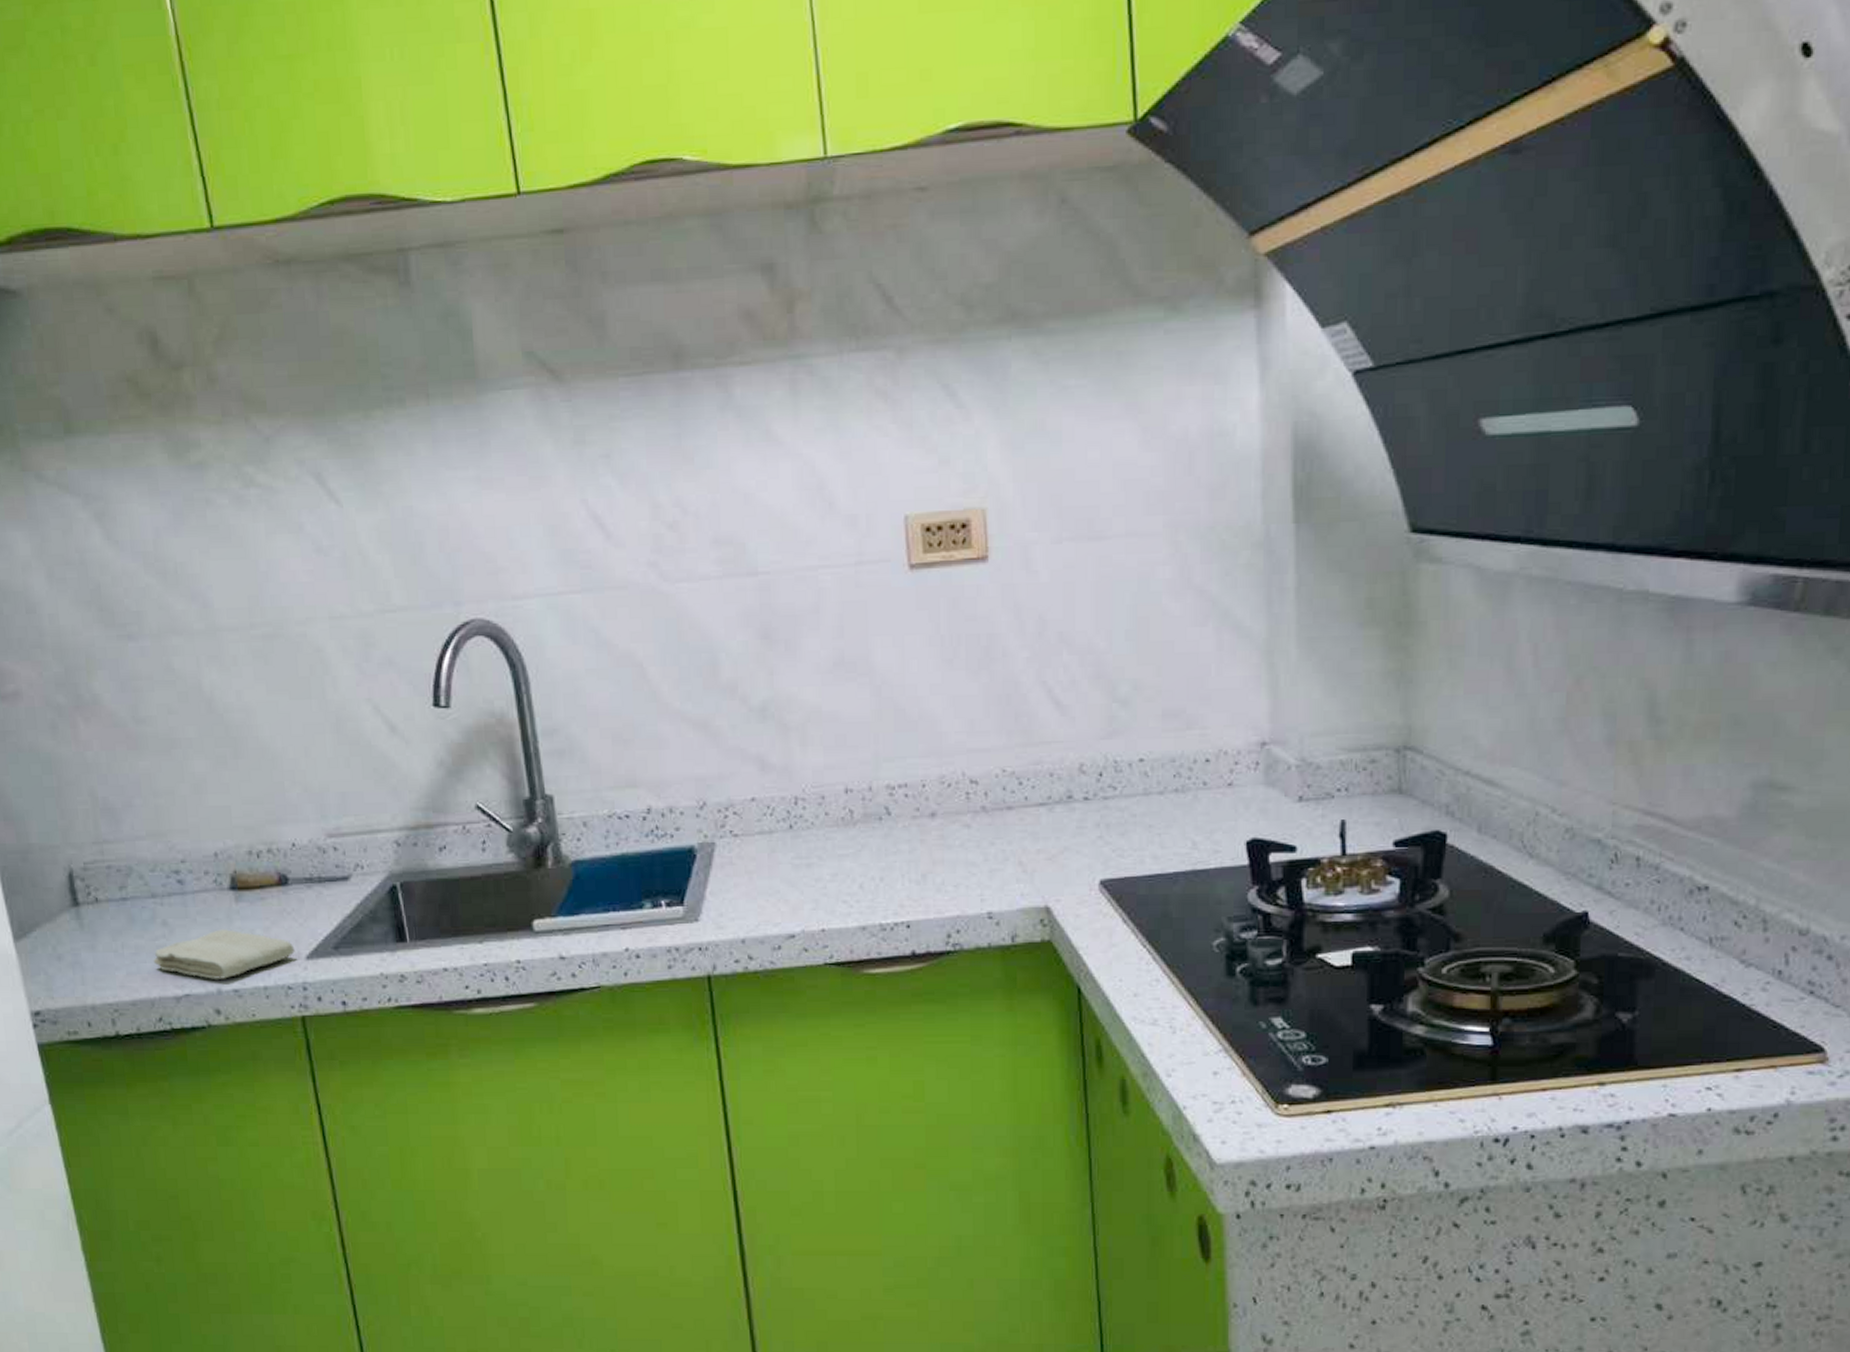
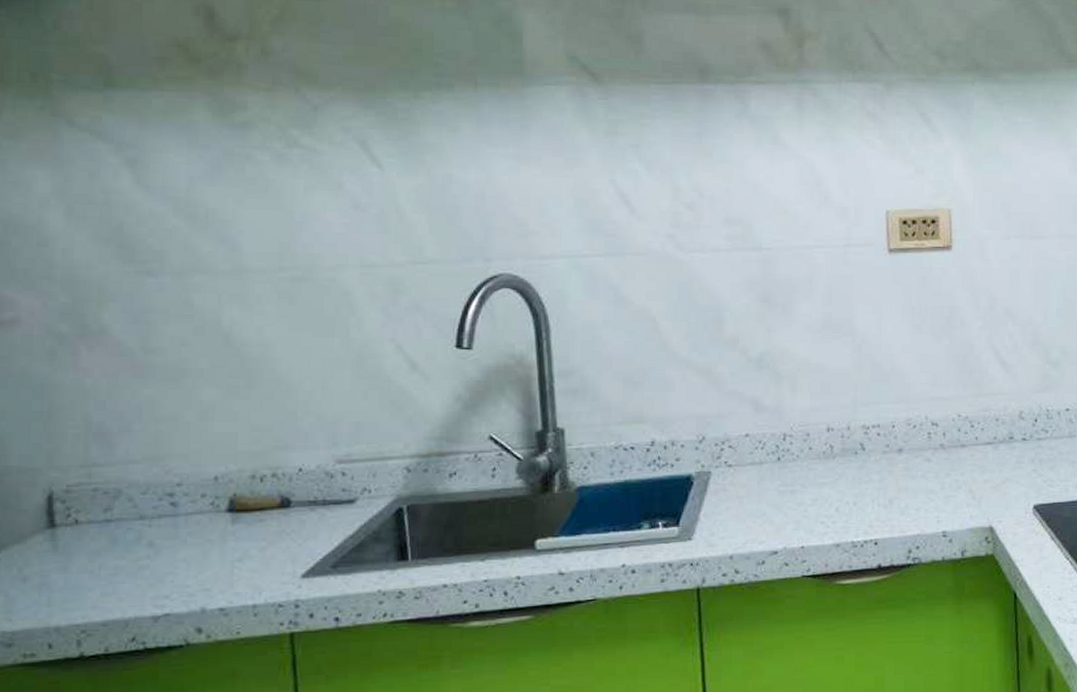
washcloth: present [153,928,295,979] -> none [133,549,290,599]

